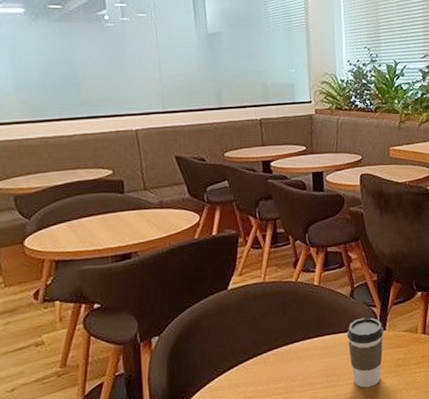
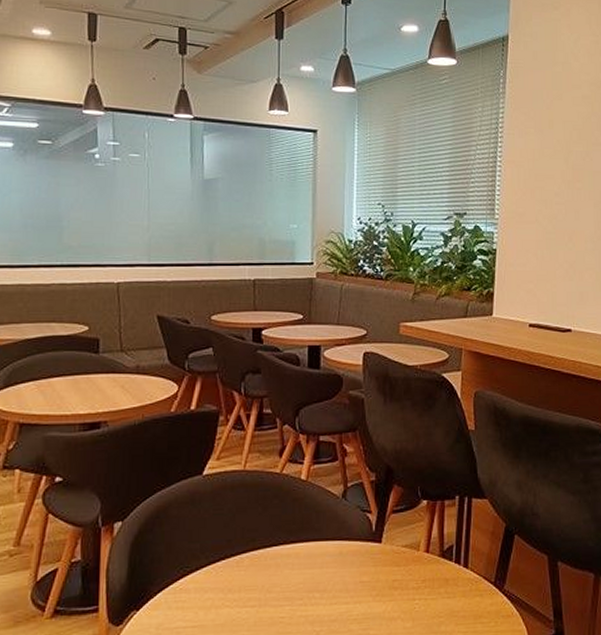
coffee cup: present [346,317,384,388] -> none [334,524,379,611]

